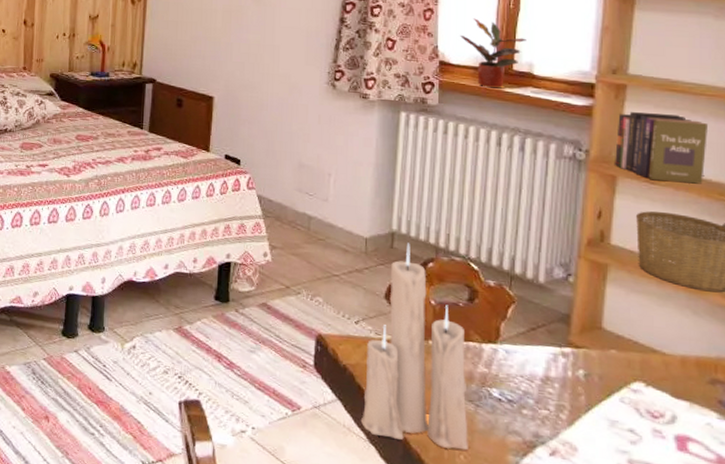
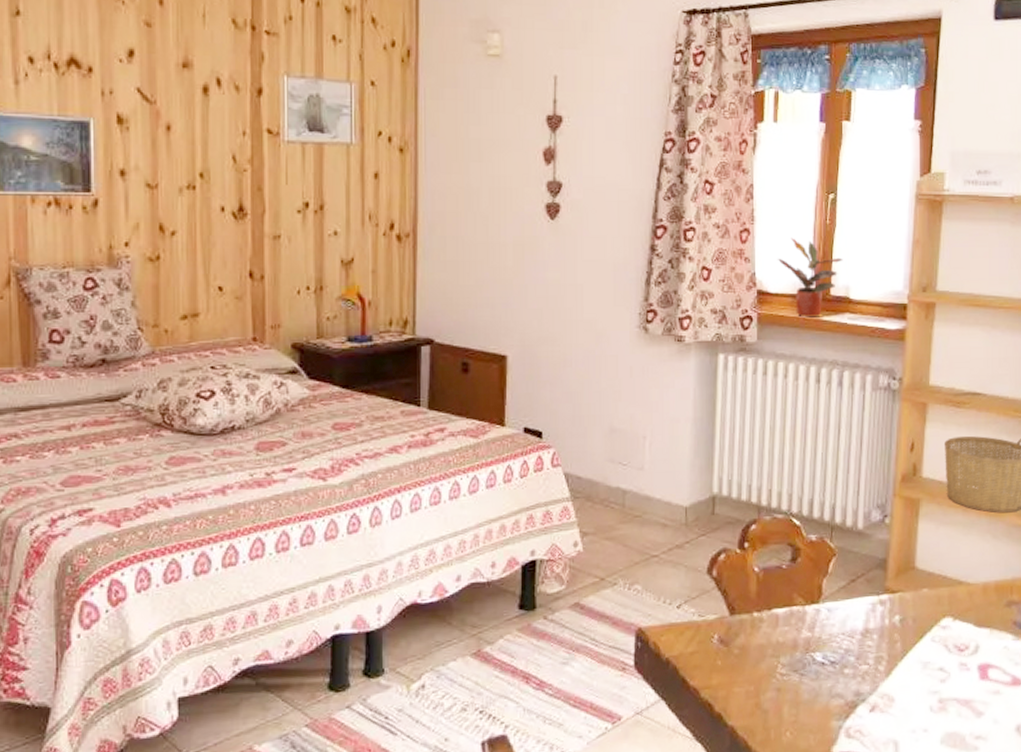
candle: present [360,243,469,451] -> none [685,505,795,732]
books: present [615,112,707,184] -> none [926,331,1005,404]

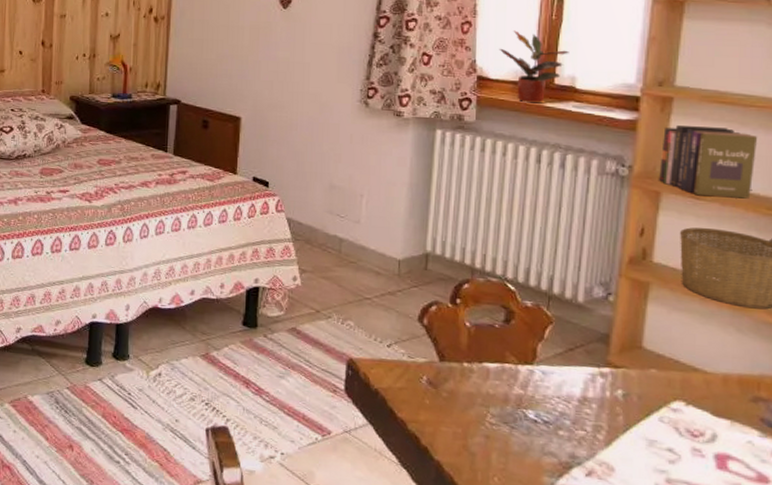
books: none [926,331,1005,404] -> present [659,126,757,199]

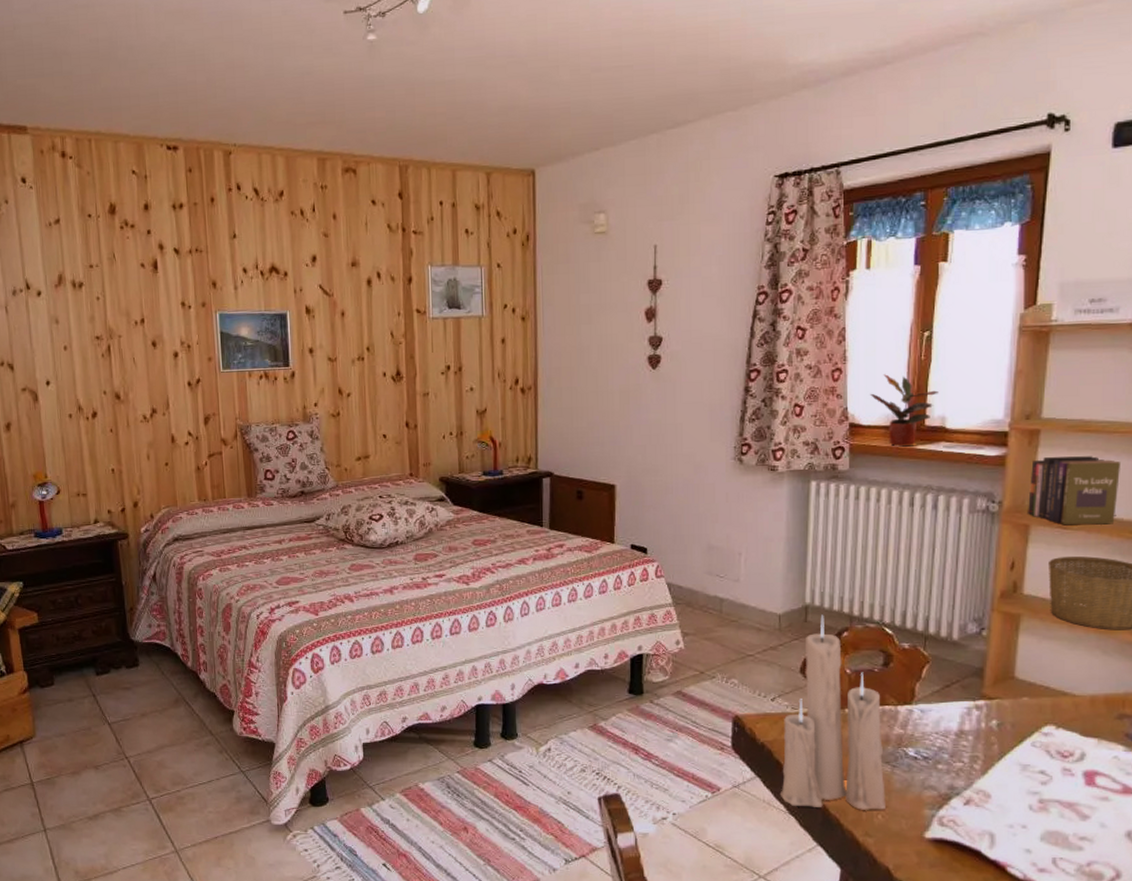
candle: none [392,264,504,473] -> present [779,614,887,810]

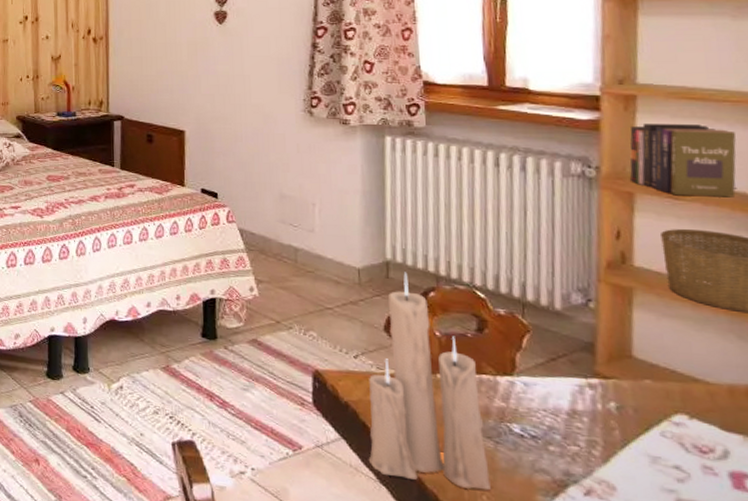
potted plant: present [869,374,939,447] -> none [443,35,518,106]

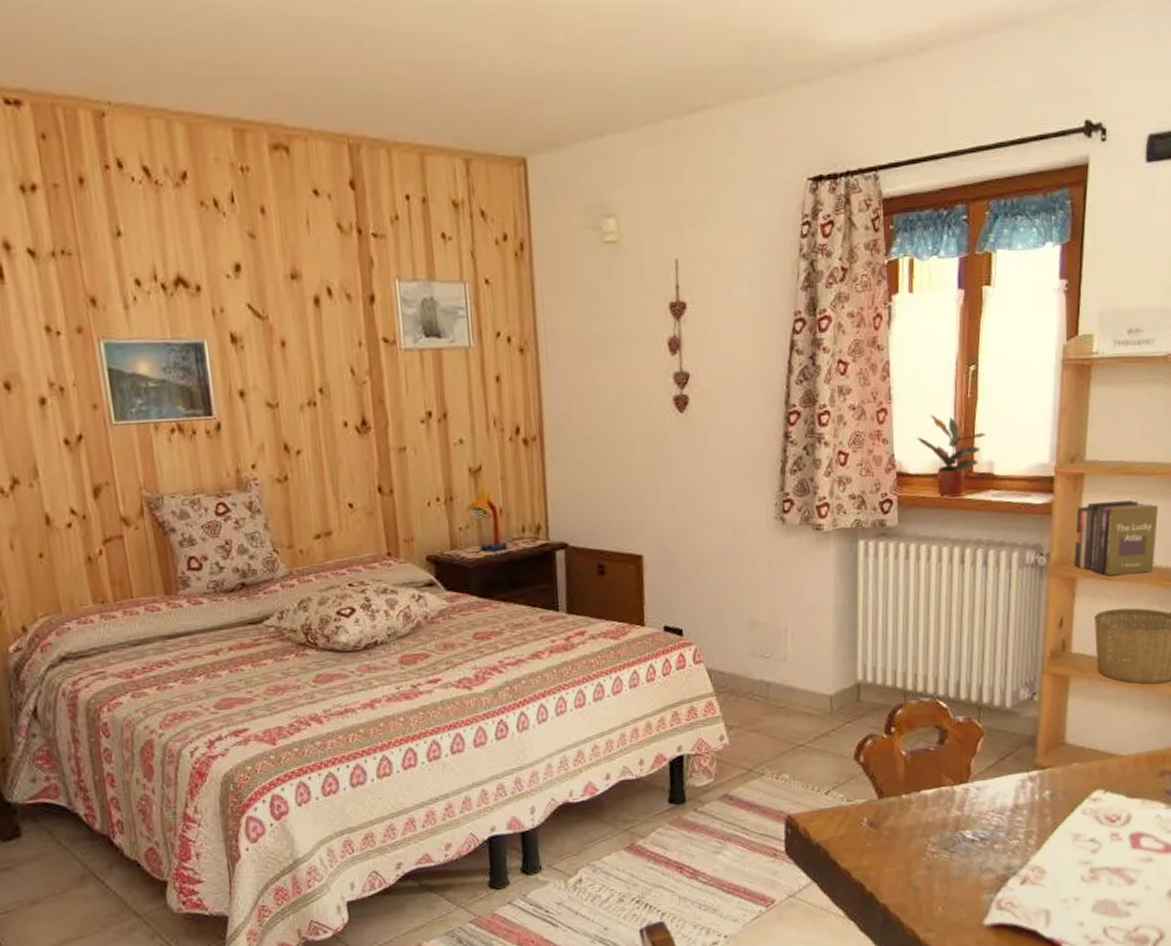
candle: present [368,272,492,491] -> none [837,692,946,911]
potted plant: none [443,35,518,106] -> present [916,414,986,497]

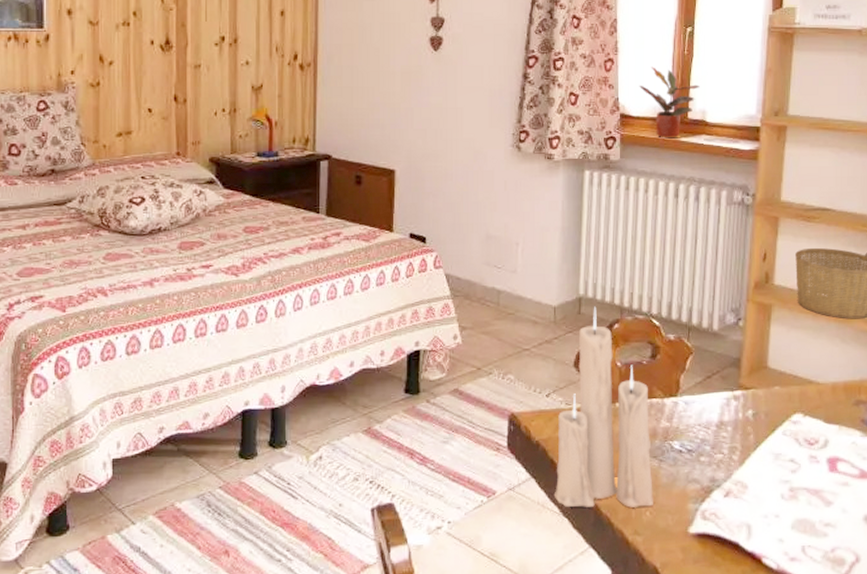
candle: none [837,692,946,911] -> present [553,306,654,508]
books: present [1074,500,1158,577] -> none [777,152,853,218]

